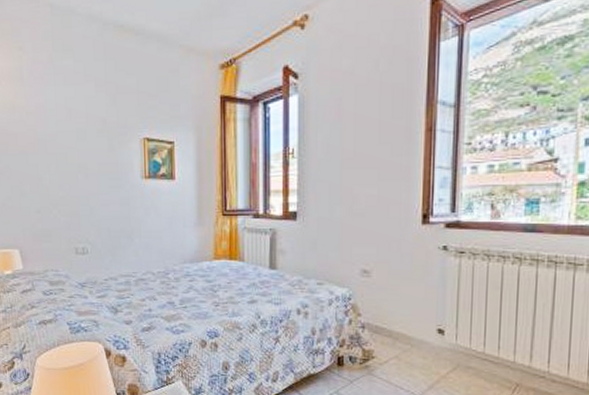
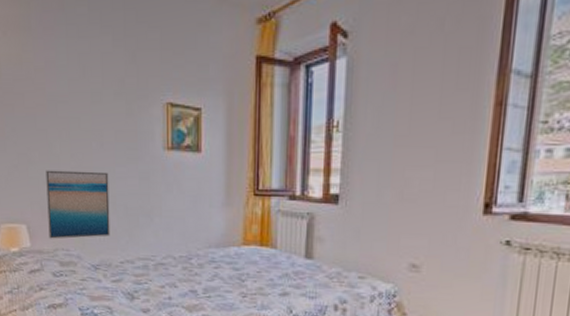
wall art: none [36,200,95,261] -> present [46,170,110,239]

